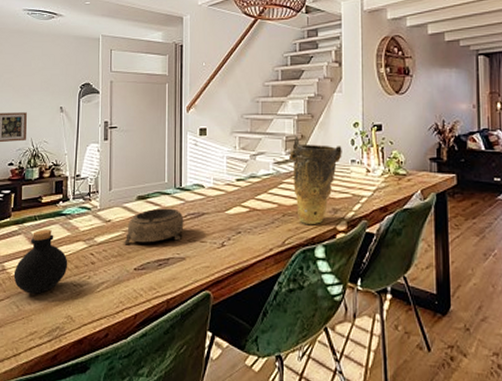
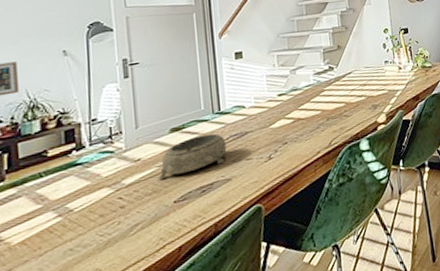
bottle: present [13,229,68,294] -> none [15,182,90,260]
vase: present [289,136,342,225] -> none [328,47,377,124]

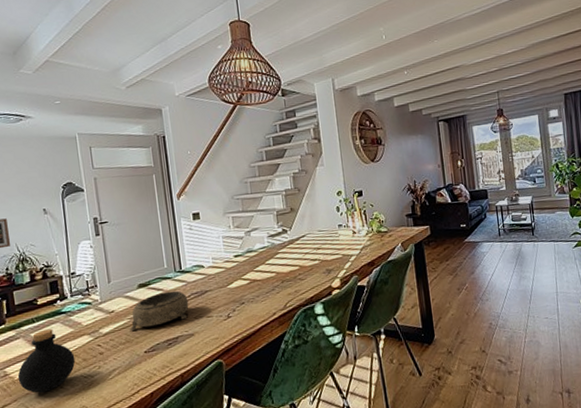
bottle: none [15,182,90,260] -> present [17,328,76,394]

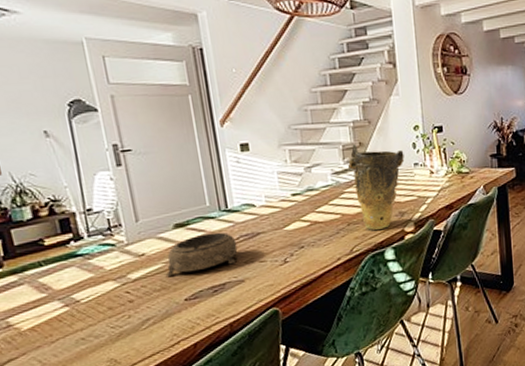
bottle: present [17,328,76,394] -> none [24,273,99,346]
vase: none [281,210,330,288] -> present [348,144,405,231]

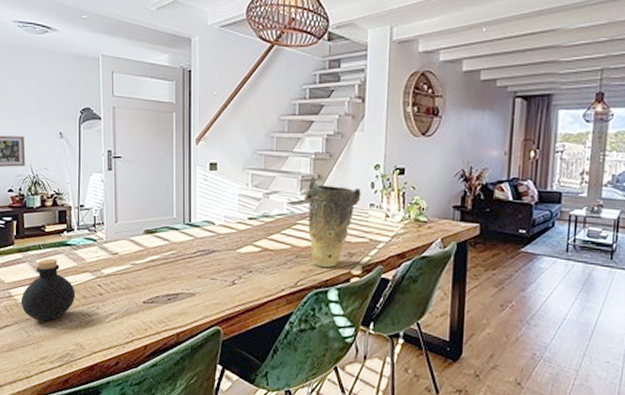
bottle: none [24,273,99,346] -> present [20,258,76,321]
decorative bowl: present [165,232,238,276] -> none [131,243,194,277]

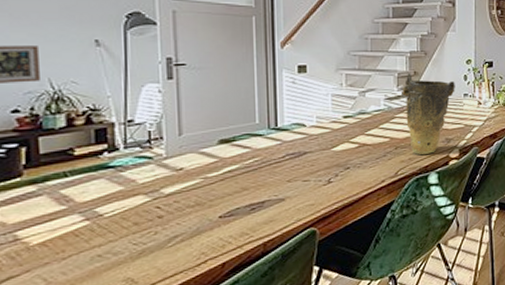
bottle: present [20,258,76,321] -> none [34,185,123,263]

